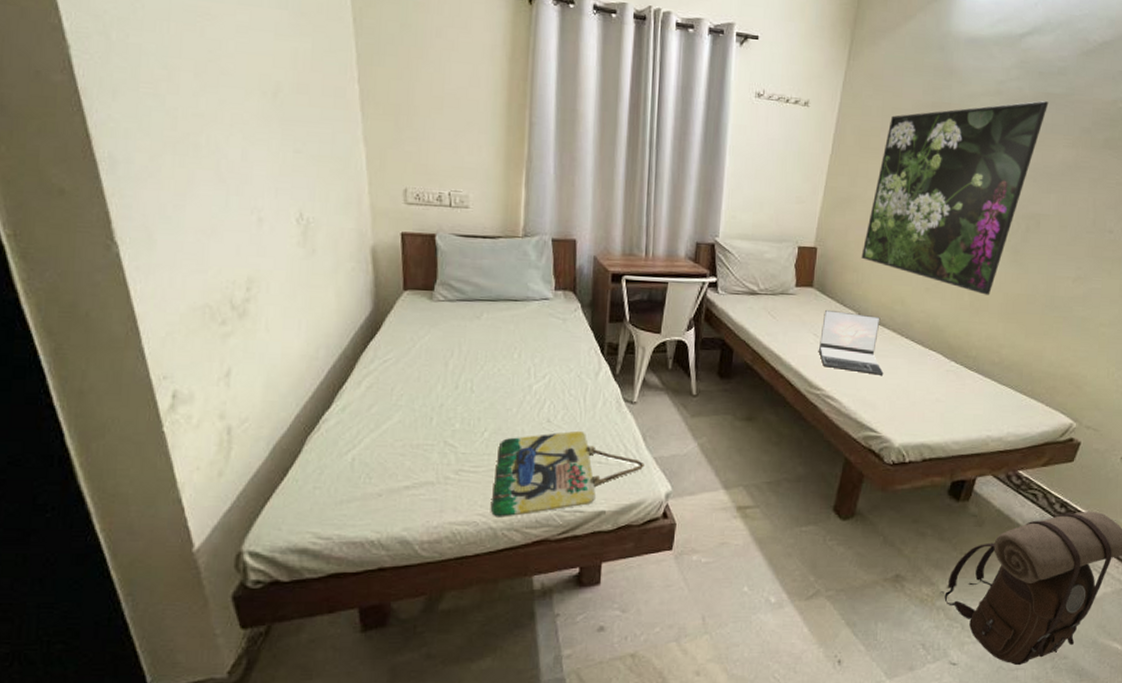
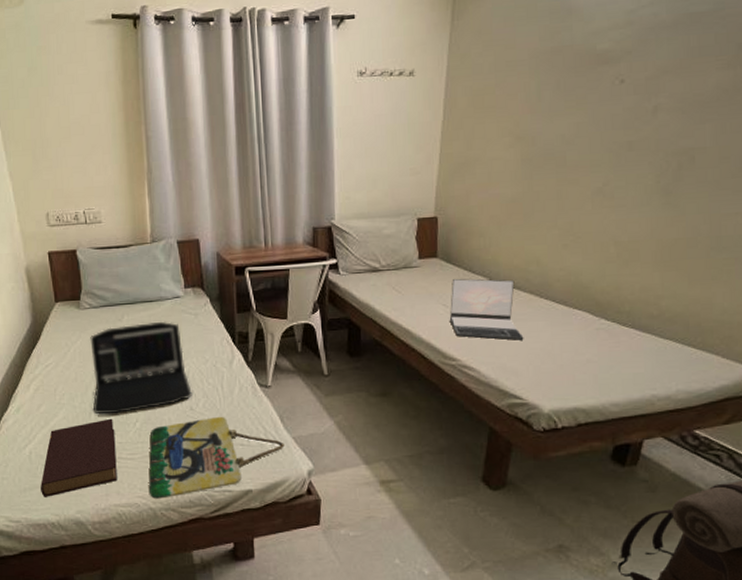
book: none [361,425,459,511] -> present [41,418,117,497]
laptop: none [435,323,552,421] -> present [90,321,193,414]
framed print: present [861,101,1049,295] -> none [486,22,693,244]

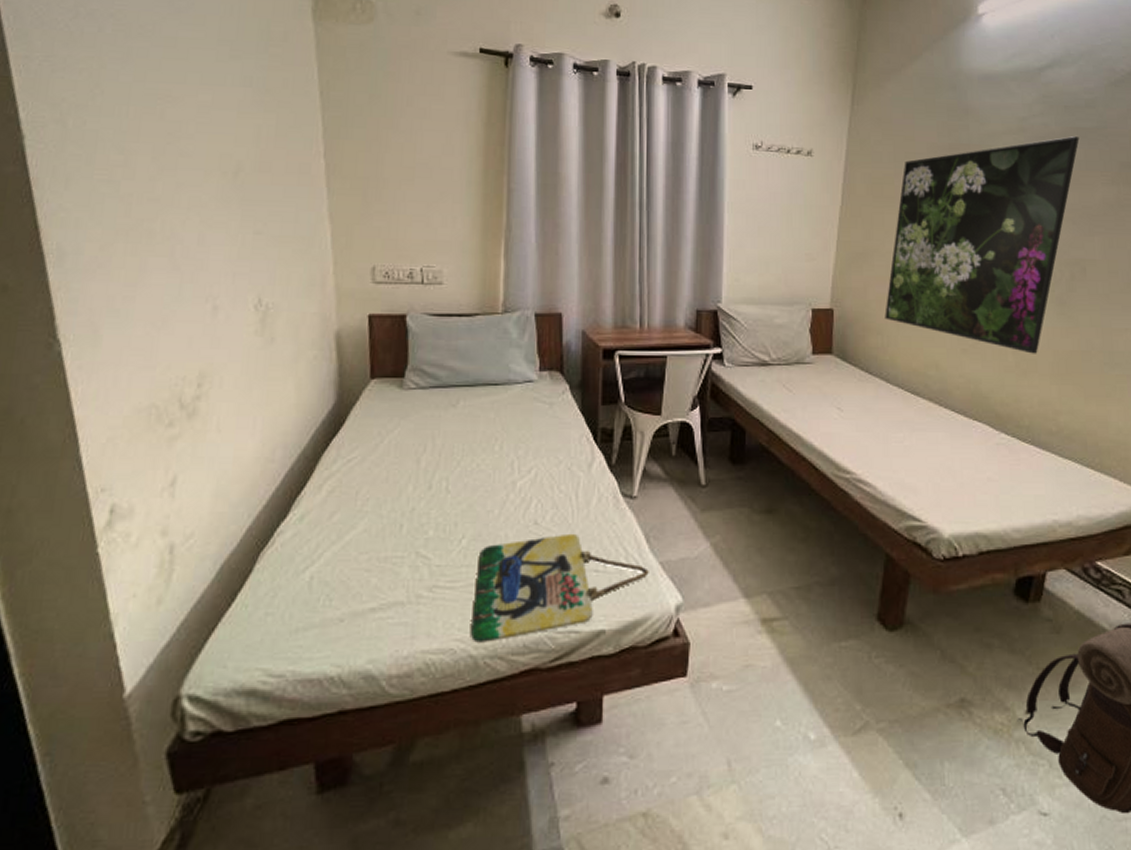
book: present [41,418,117,497] -> none [320,532,433,641]
laptop: present [90,321,193,414] -> none [405,410,540,527]
laptop: present [449,279,524,340] -> none [844,380,923,453]
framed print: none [486,22,693,244] -> present [885,136,1080,354]

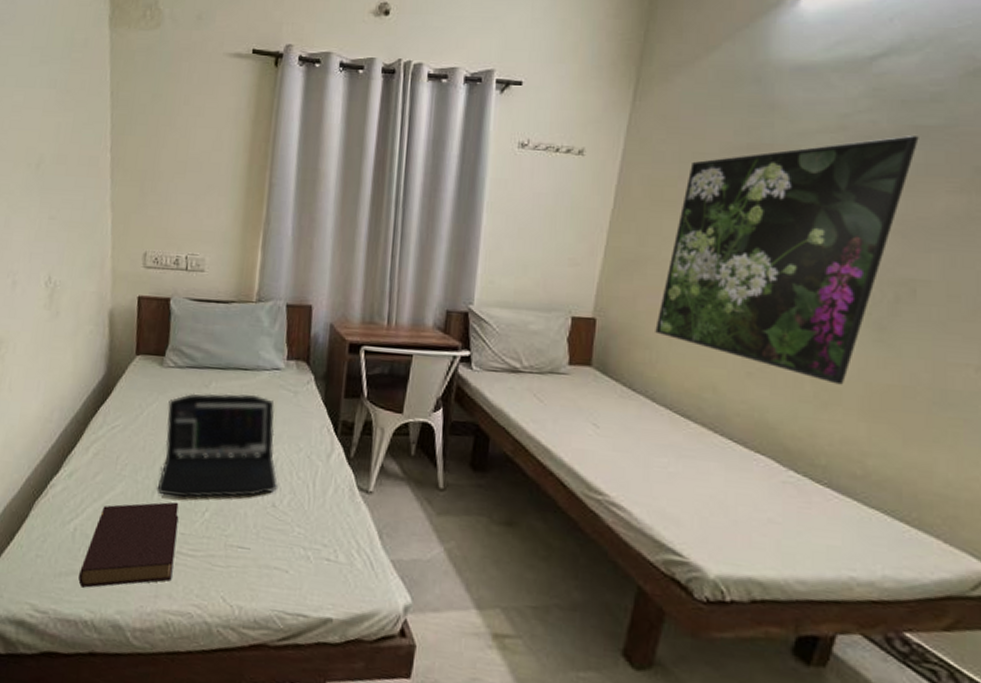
book: none [320,532,433,641] -> present [78,501,179,588]
laptop: none [405,410,540,527] -> present [157,393,279,499]
home sign: present [471,533,649,643] -> none [207,519,380,612]

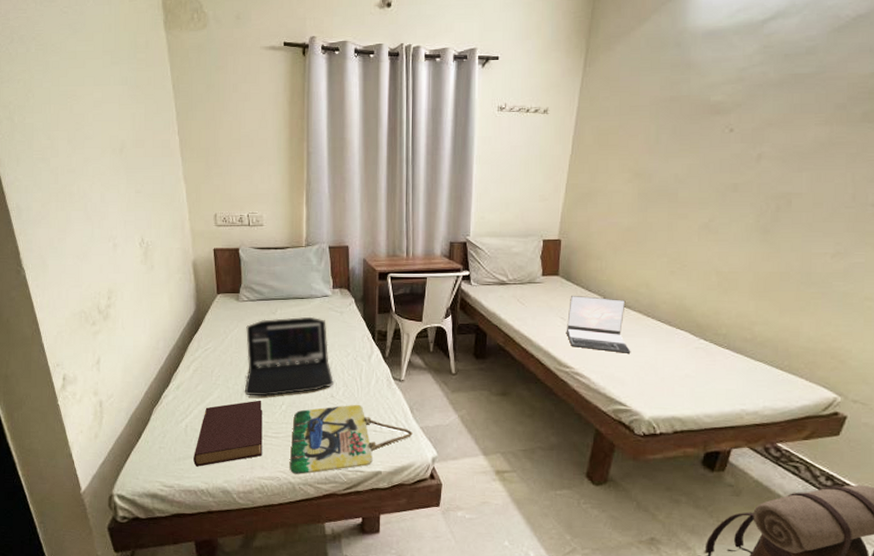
home sign: none [207,519,380,612] -> present [290,404,413,474]
laptop: none [599,395,690,482] -> present [566,296,631,353]
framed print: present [655,136,919,385] -> none [604,82,797,275]

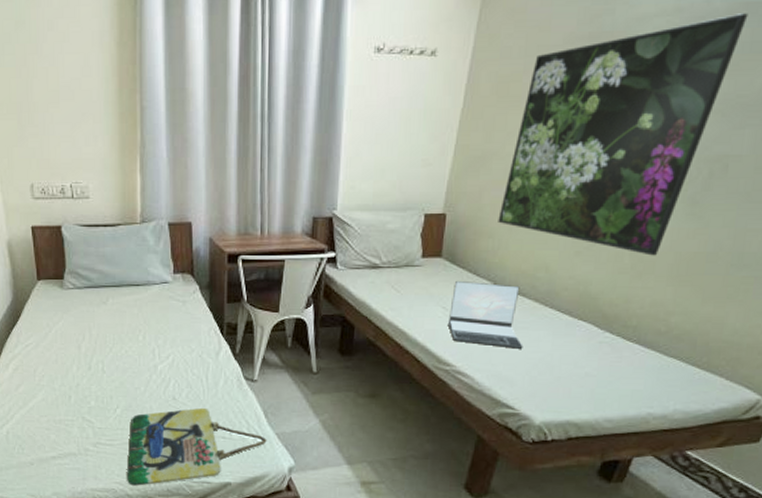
book: present [193,400,263,467] -> none [17,403,95,478]
laptop: present [244,316,335,397] -> none [72,306,177,399]
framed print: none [604,82,797,275] -> present [498,13,749,256]

